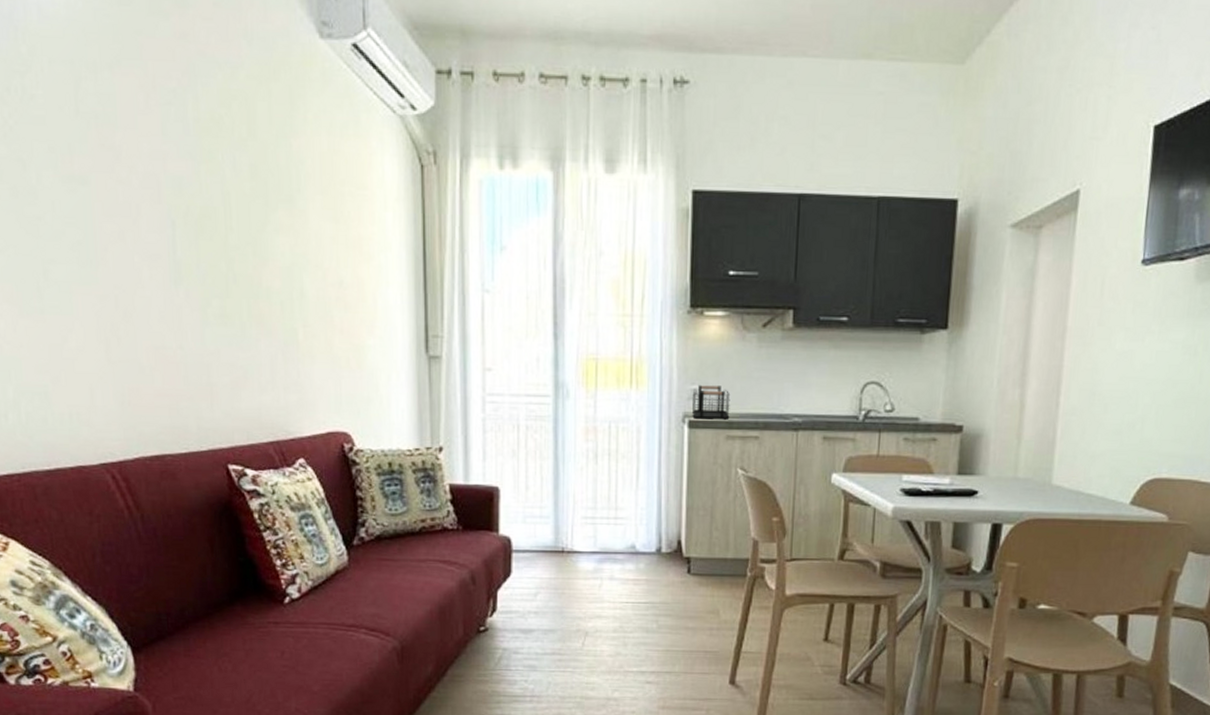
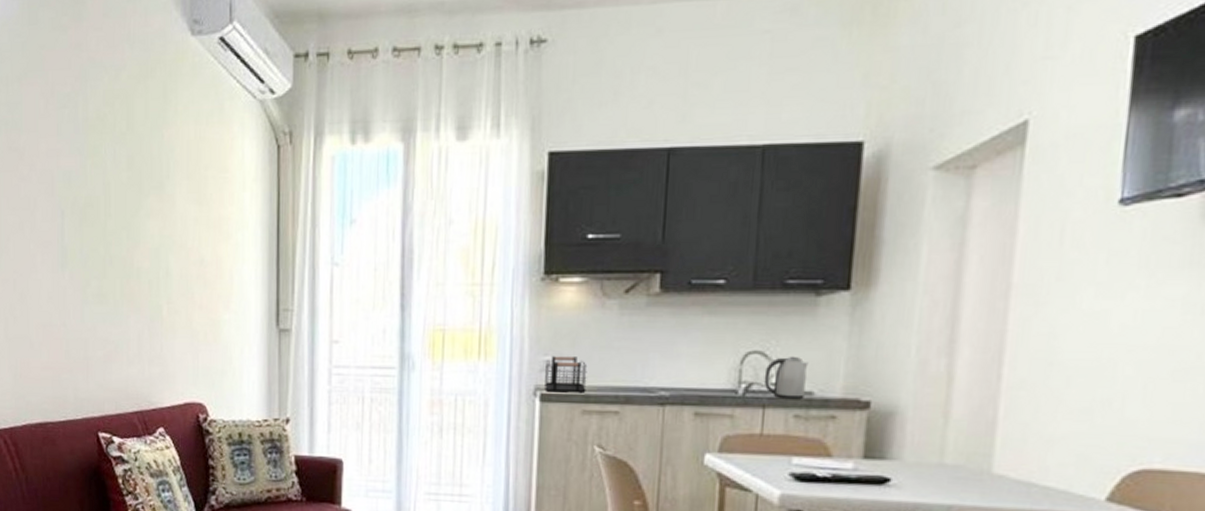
kettle: none [879,386,915,425] -> present [763,356,809,400]

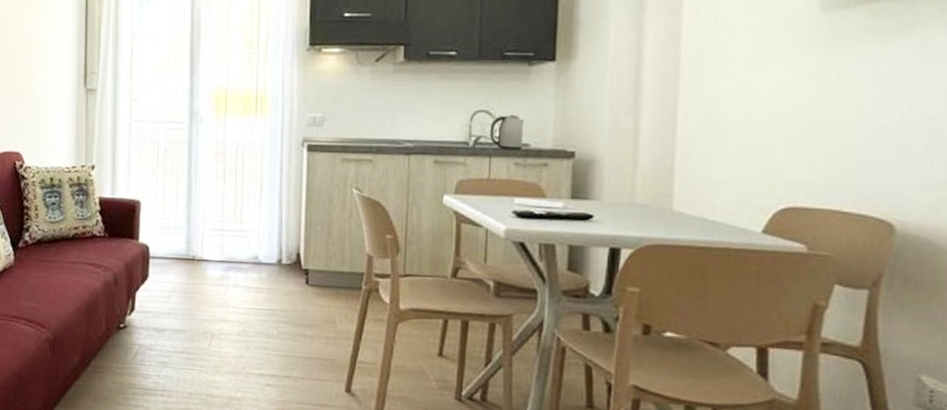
dish rack: present [545,356,588,393] -> none [311,113,346,144]

